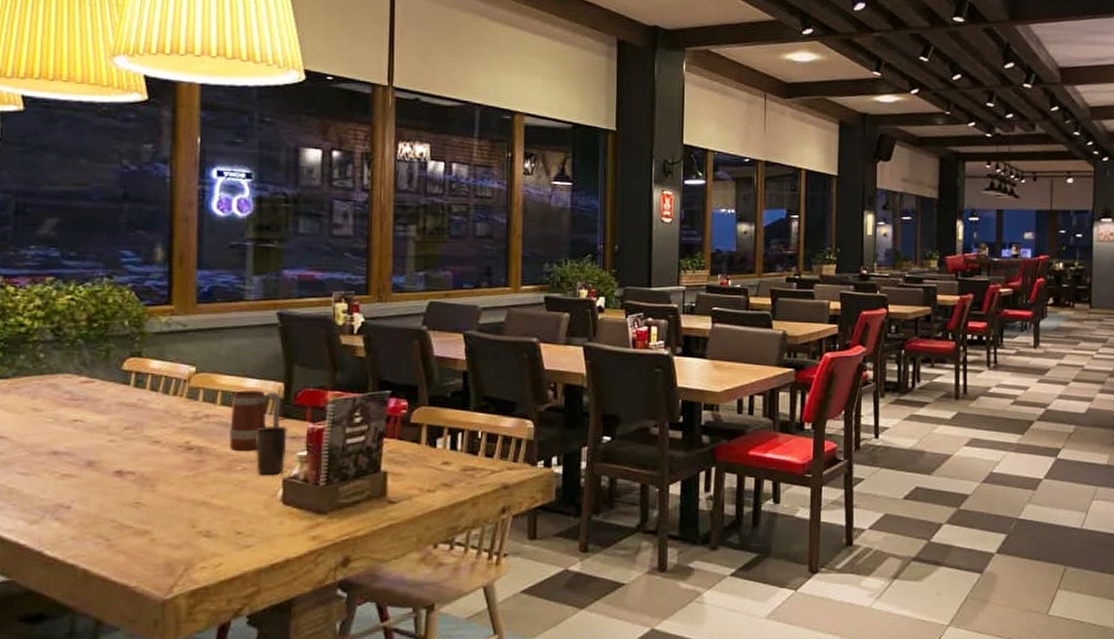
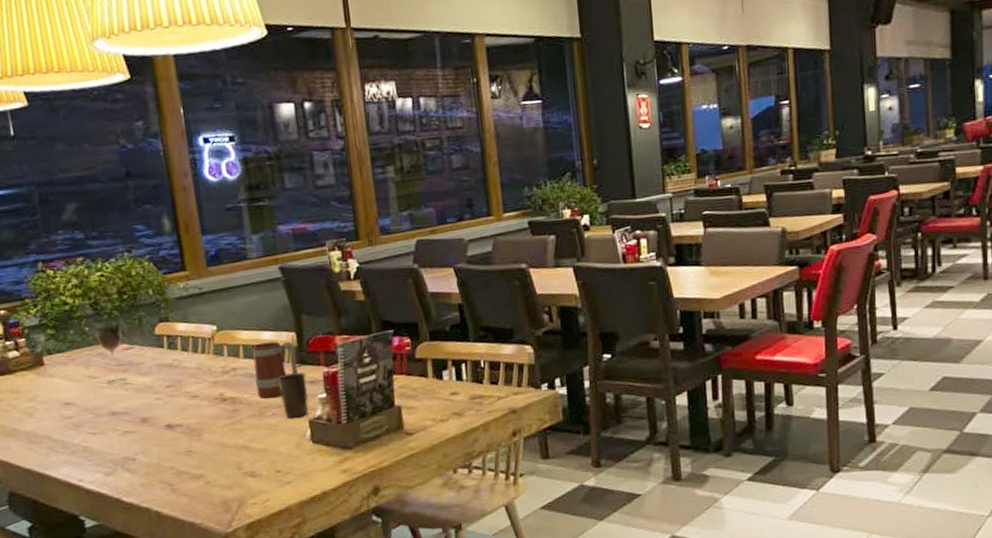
wineglass: none [51,355,82,421] -> present [95,325,129,386]

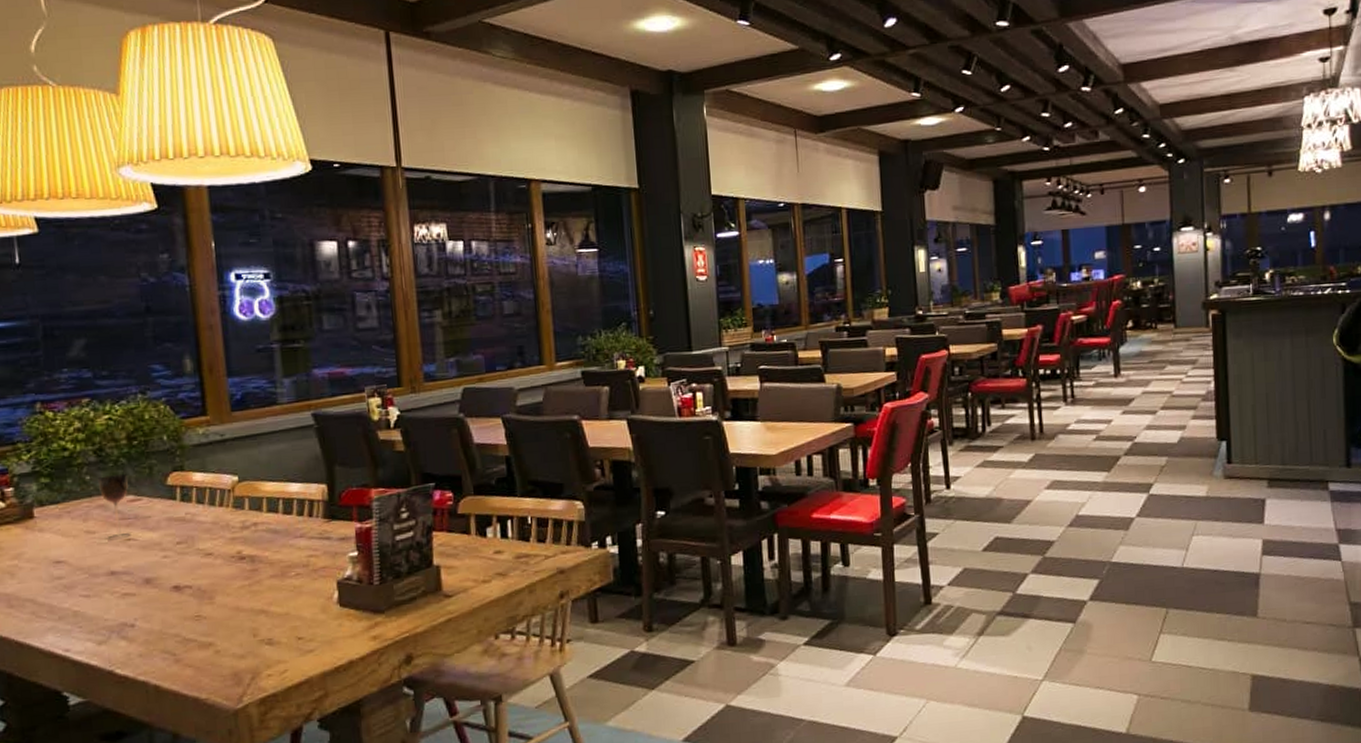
beer mug: present [252,341,298,399] -> none [277,494,327,557]
cup: present [277,371,309,419] -> none [304,527,338,580]

